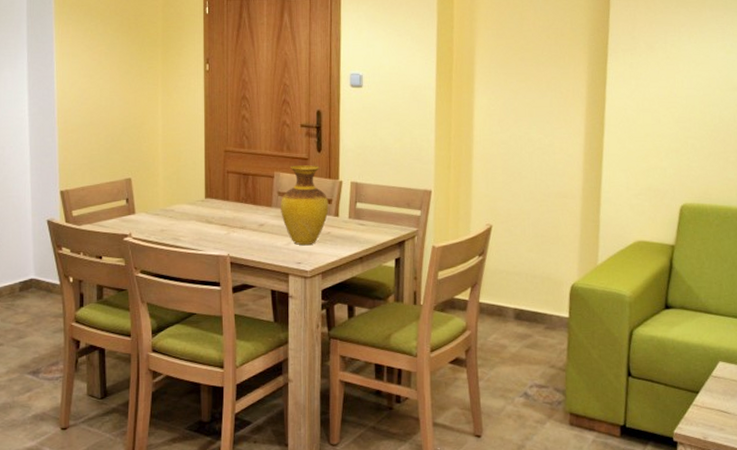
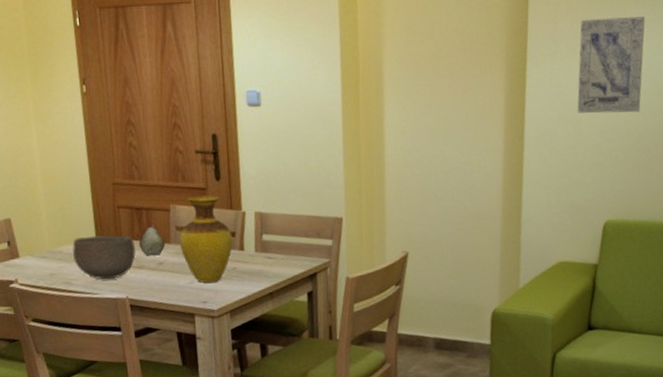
bowl: none [184,197,241,238] -> present [72,235,137,280]
fruit: none [243,190,268,218] -> present [138,225,166,256]
wall art: none [655,19,719,105] -> present [577,17,645,114]

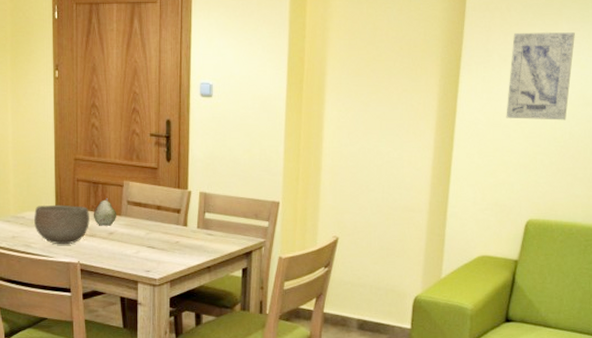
vase: present [179,195,233,284] -> none [130,175,178,254]

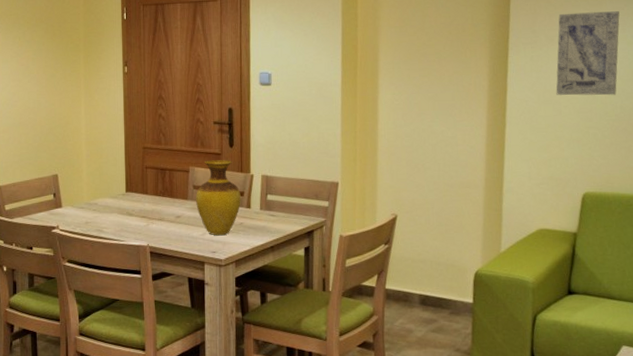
bowl: present [34,204,91,245] -> none [106,191,159,229]
fruit: present [93,198,117,226] -> none [161,184,184,210]
vase: none [130,175,178,254] -> present [196,160,241,236]

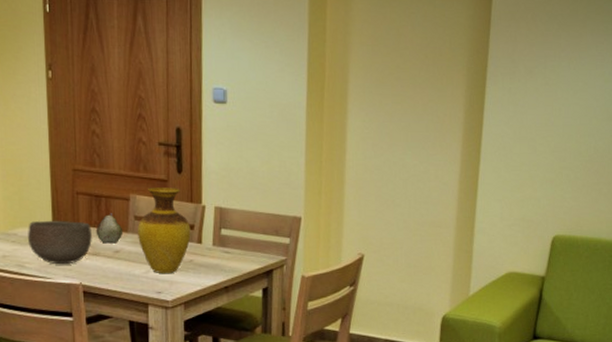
bowl: none [106,191,159,229] -> present [28,220,93,265]
fruit: none [161,184,184,210] -> present [95,213,123,244]
wall art: present [556,11,620,96] -> none [532,43,599,135]

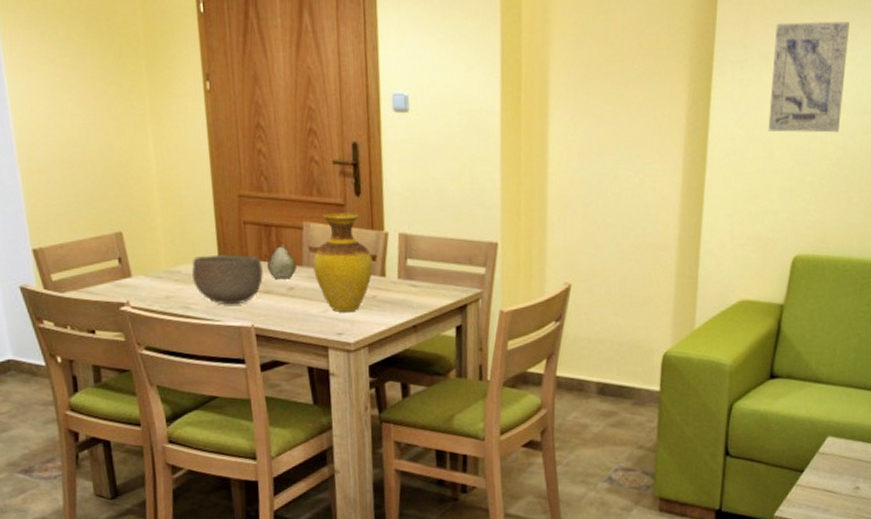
wall art: none [532,43,599,135] -> present [768,22,849,133]

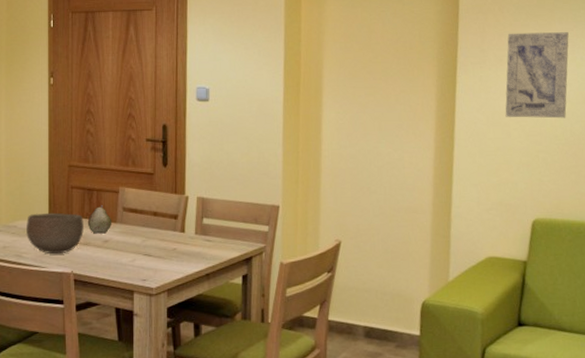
vase: present [313,213,373,313] -> none [126,180,175,262]

